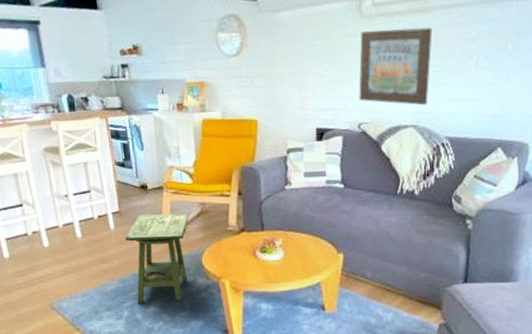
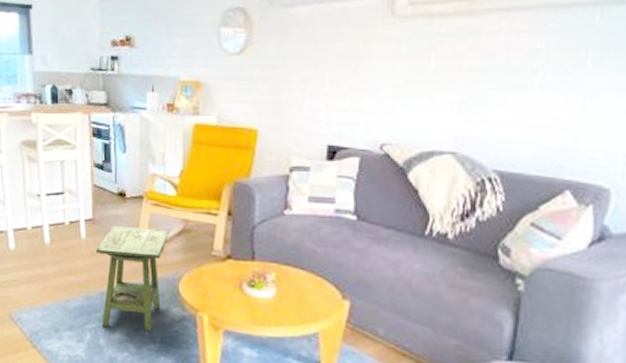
wall art: present [359,27,433,106] -> none [384,33,485,129]

